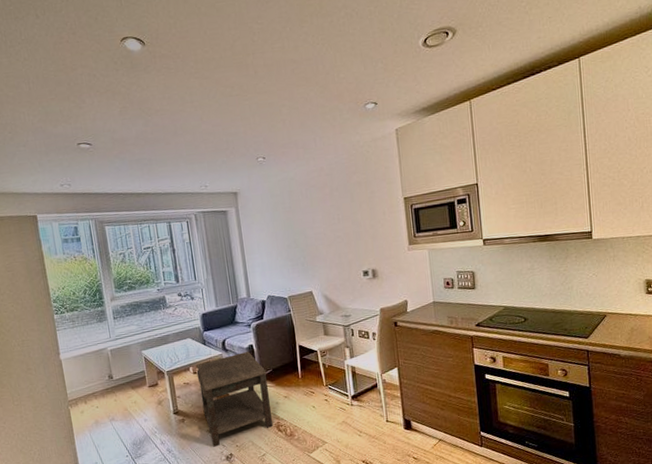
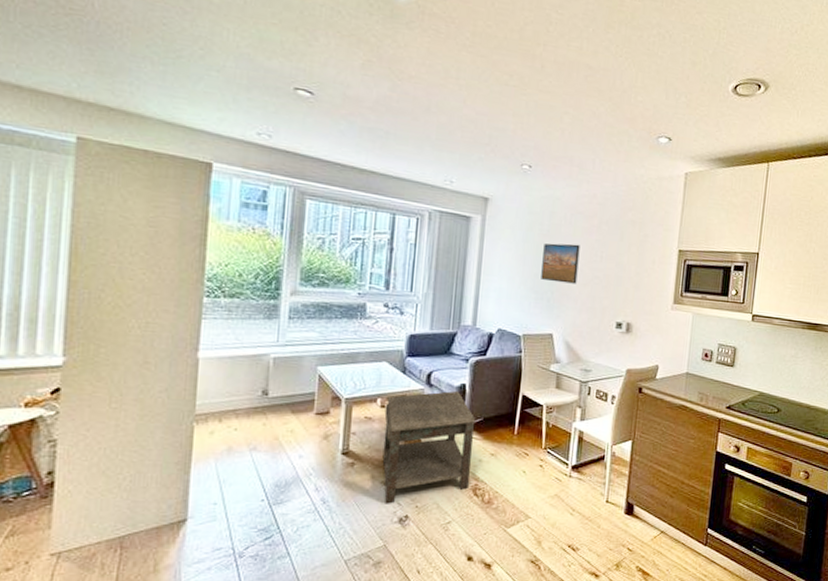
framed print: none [289,213,323,249] -> present [541,243,580,284]

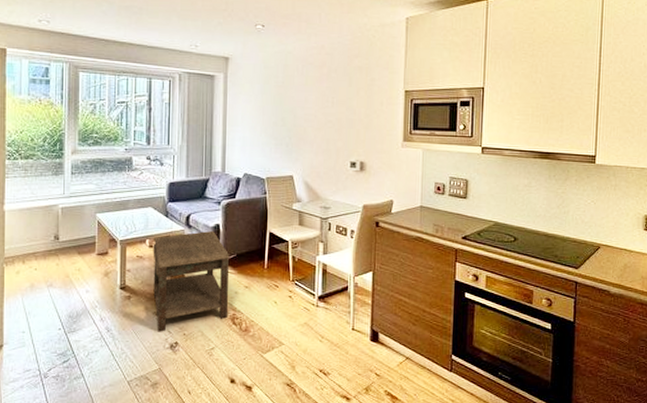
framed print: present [541,243,580,284] -> none [279,92,313,129]

